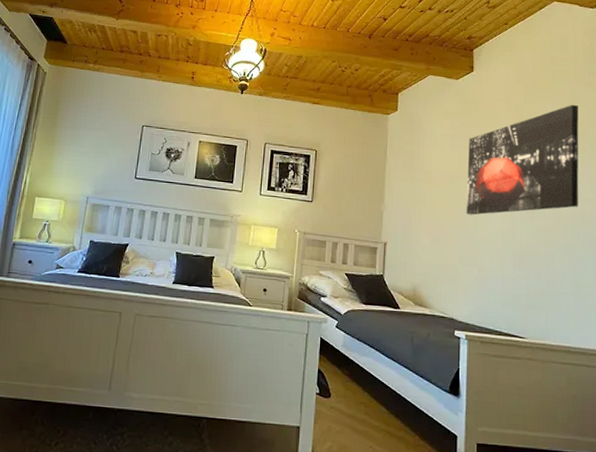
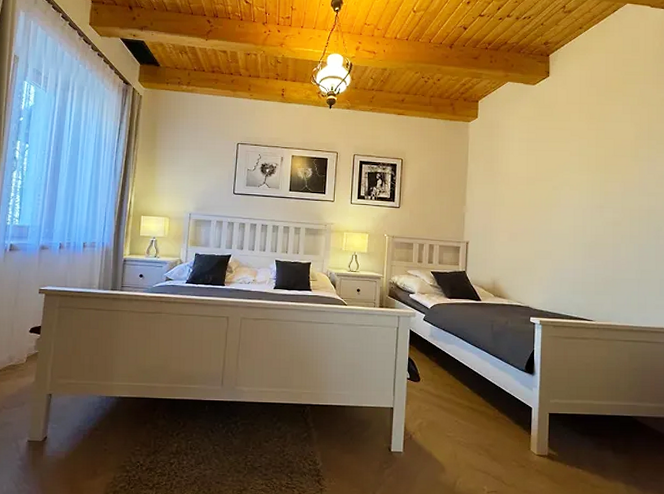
wall art: present [466,104,579,215] -> none [541,104,647,213]

